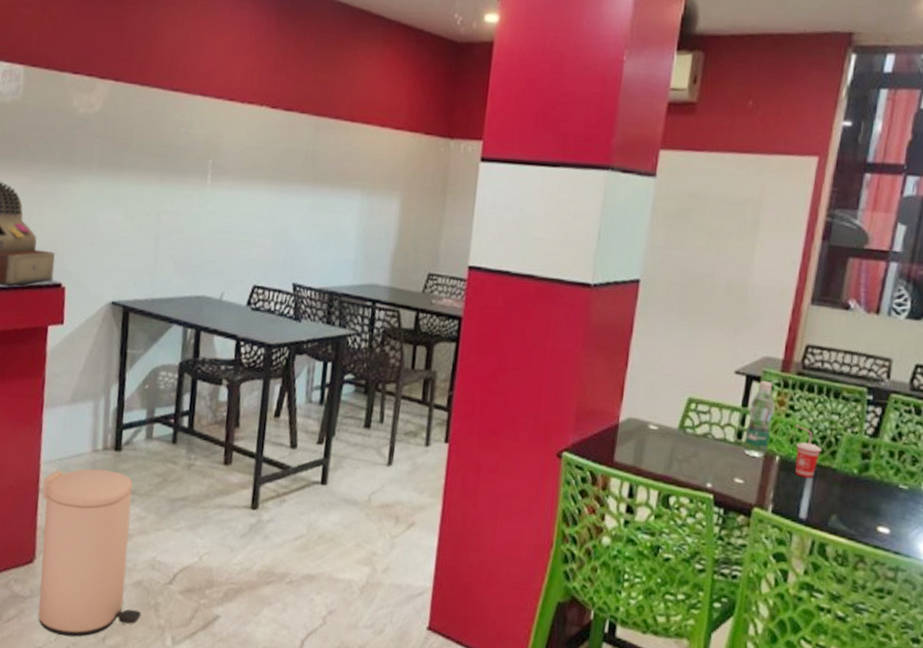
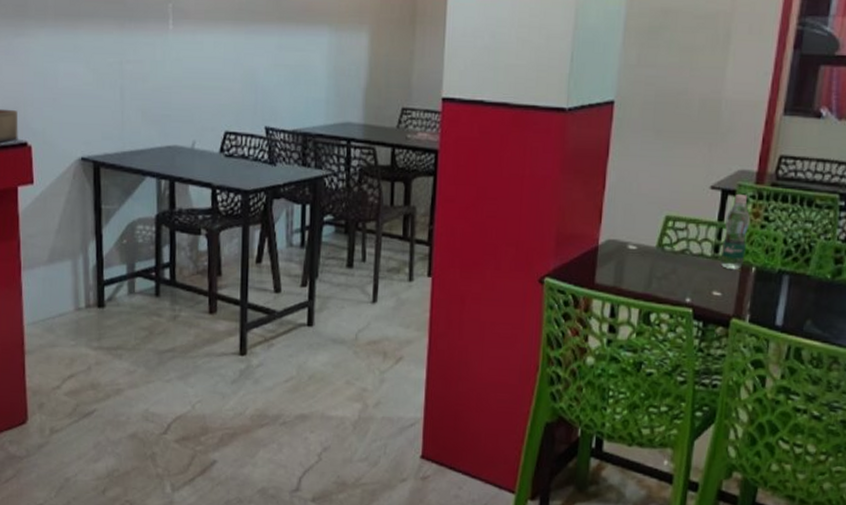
pedal bin: present [38,468,142,637] -> none [28,326,139,491]
beverage cup: present [795,424,822,478] -> none [770,235,797,286]

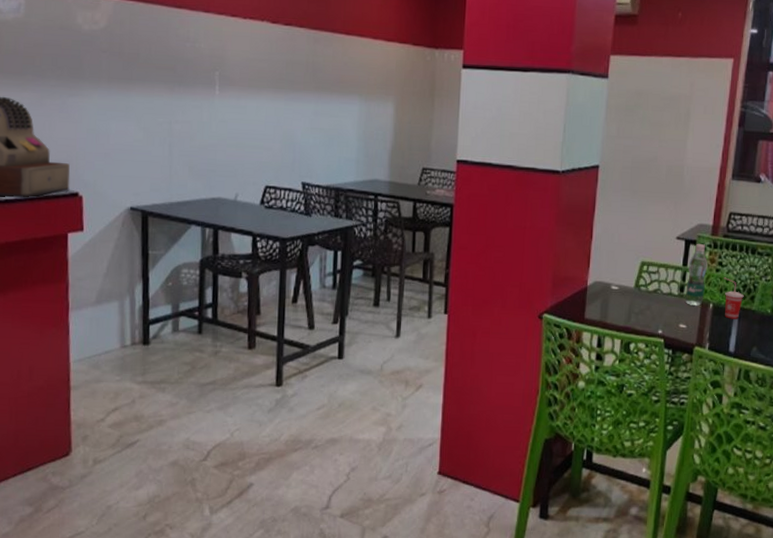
beverage cup: none [770,235,797,286] -> present [724,277,744,319]

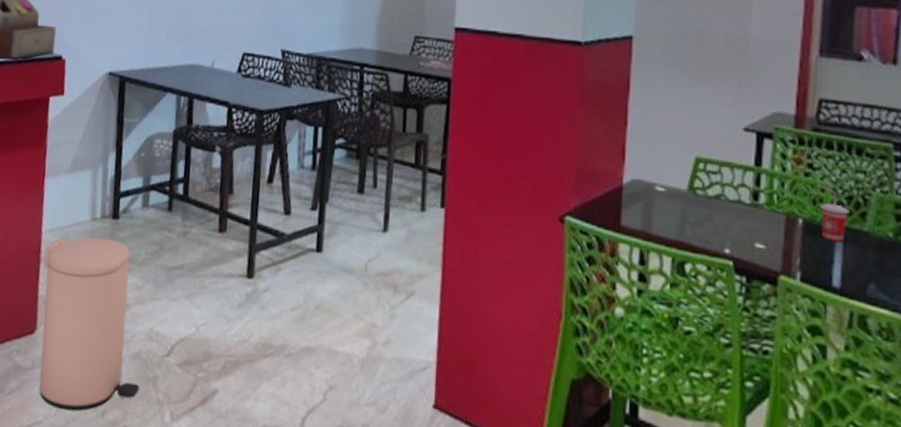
pedal bin: none [74,362,179,518] -> present [39,237,140,411]
bottle: present [685,243,708,306] -> none [761,137,792,220]

